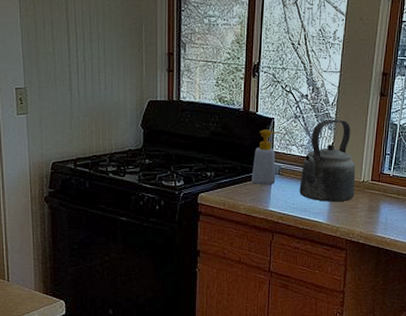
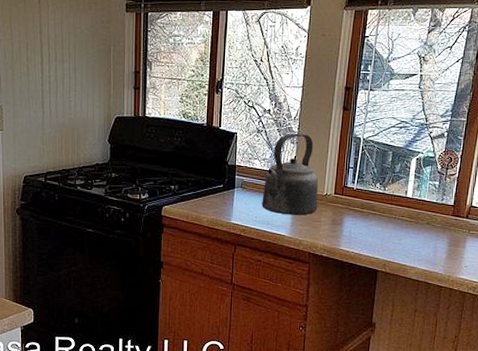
soap bottle: present [252,129,288,185] -> none [214,144,250,198]

